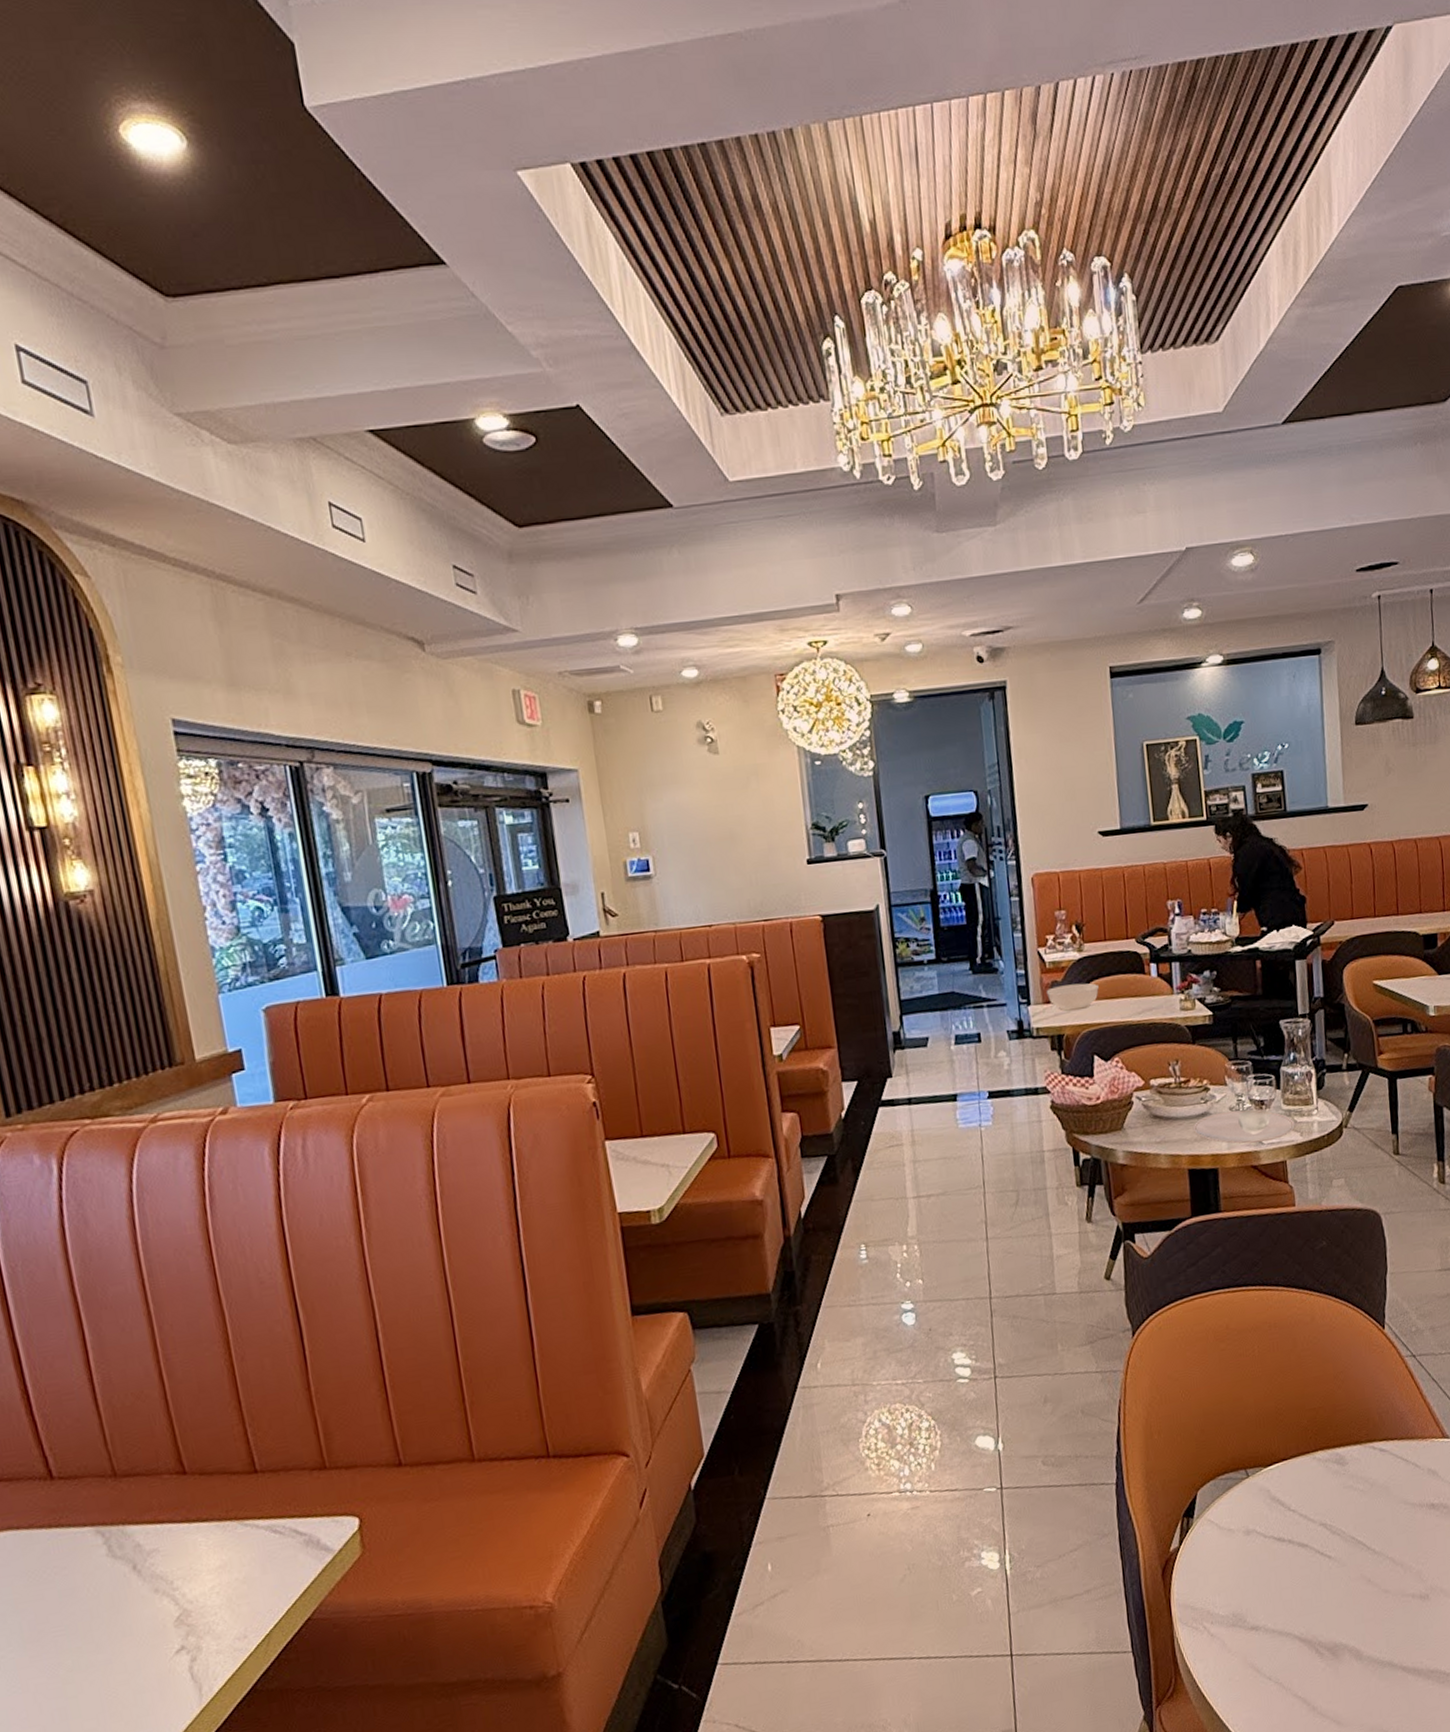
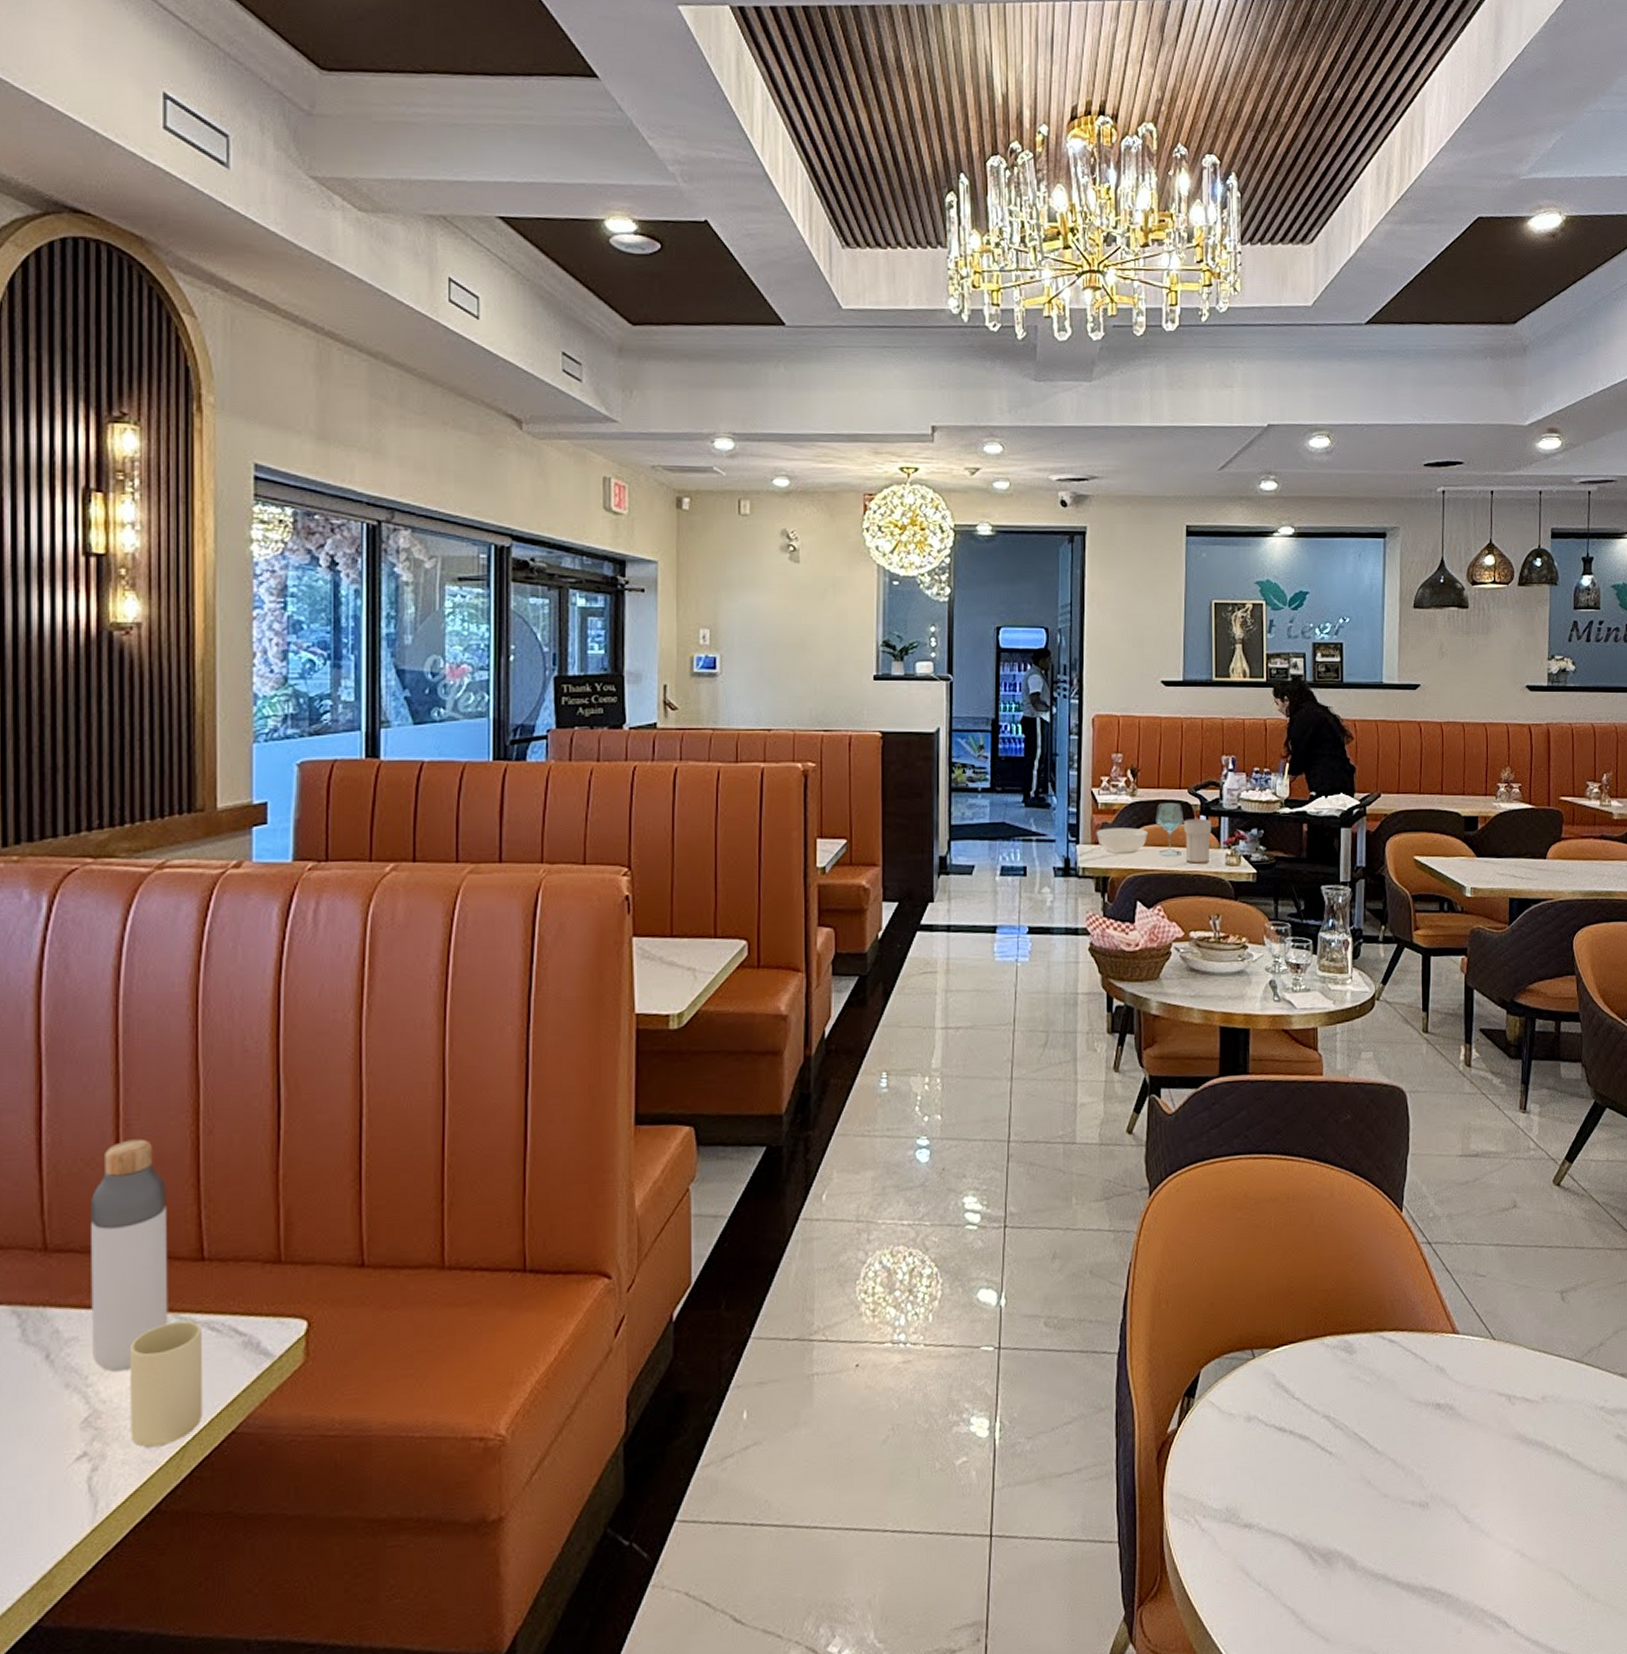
bottle: none [147,1370,235,1576] -> present [91,1139,168,1372]
cup: none [204,1526,280,1638] -> present [129,1321,203,1448]
wine glass: none [1105,953,1135,1008] -> present [1155,802,1184,856]
cup: none [1134,966,1164,1013] -> present [1184,818,1212,865]
plate: present [1193,1109,1295,1144] -> none [1229,971,1328,1007]

